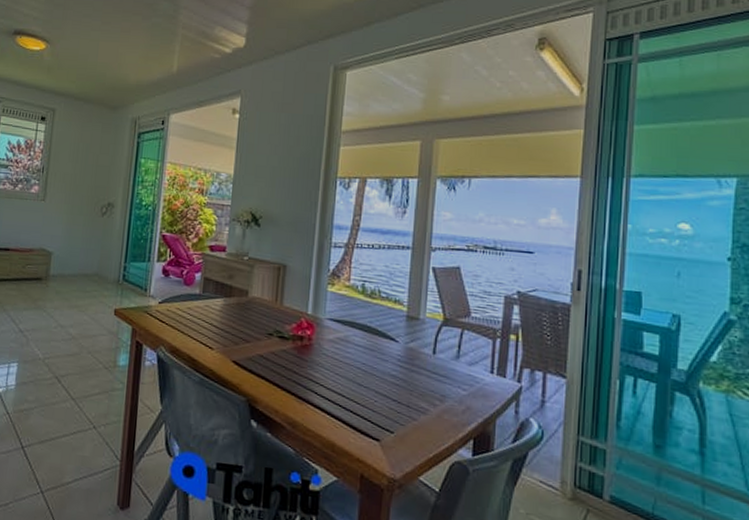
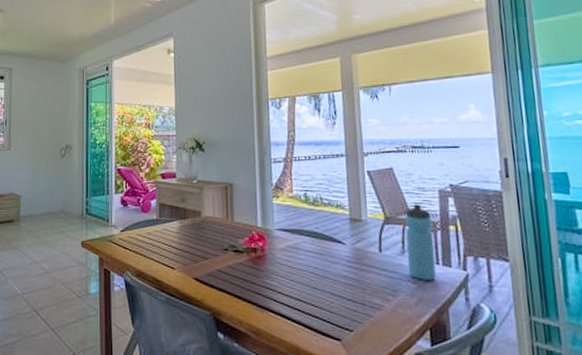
water bottle: none [460,308,493,389] -> present [404,204,436,280]

